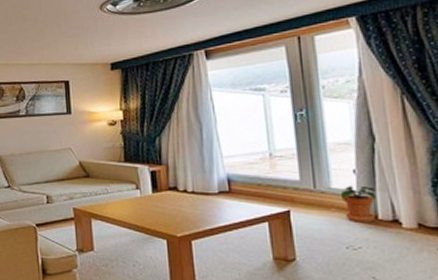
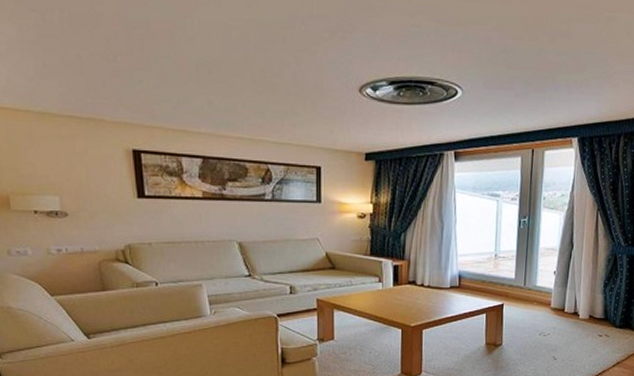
potted plant: present [340,185,377,222] -> none [541,284,567,314]

